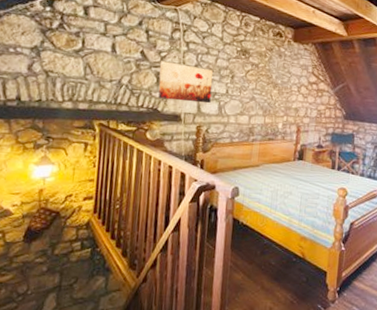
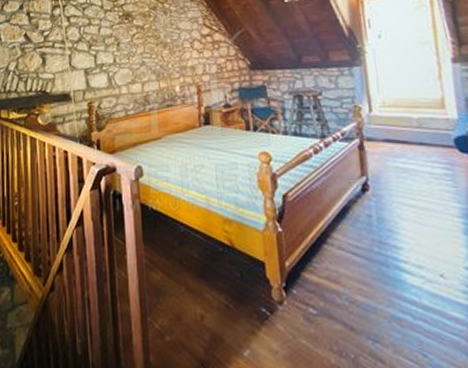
wall art: present [158,61,213,103] -> none [43,40,99,80]

